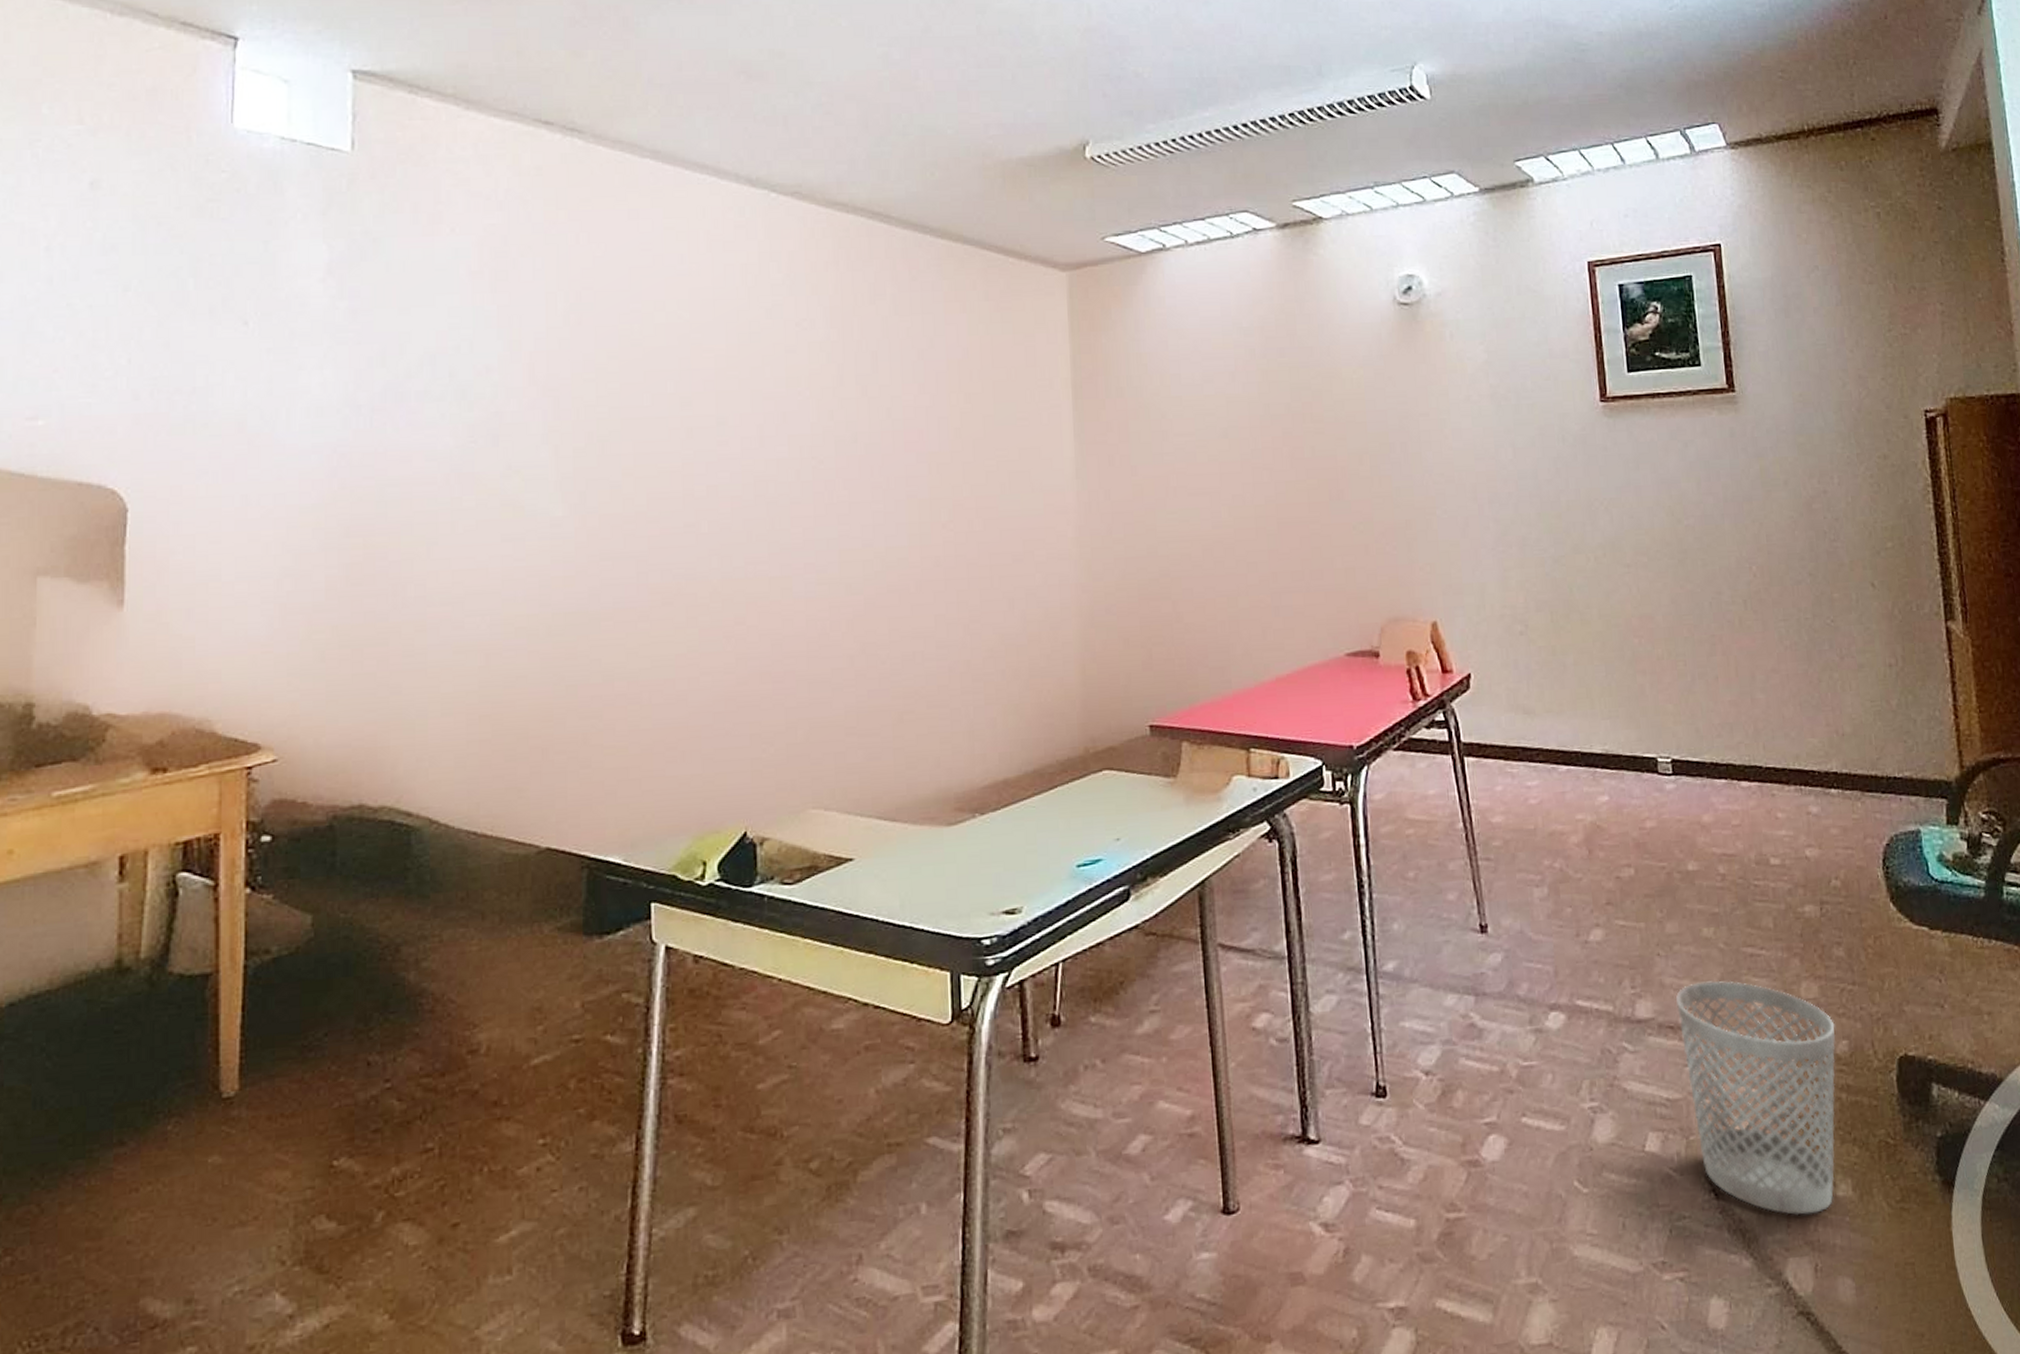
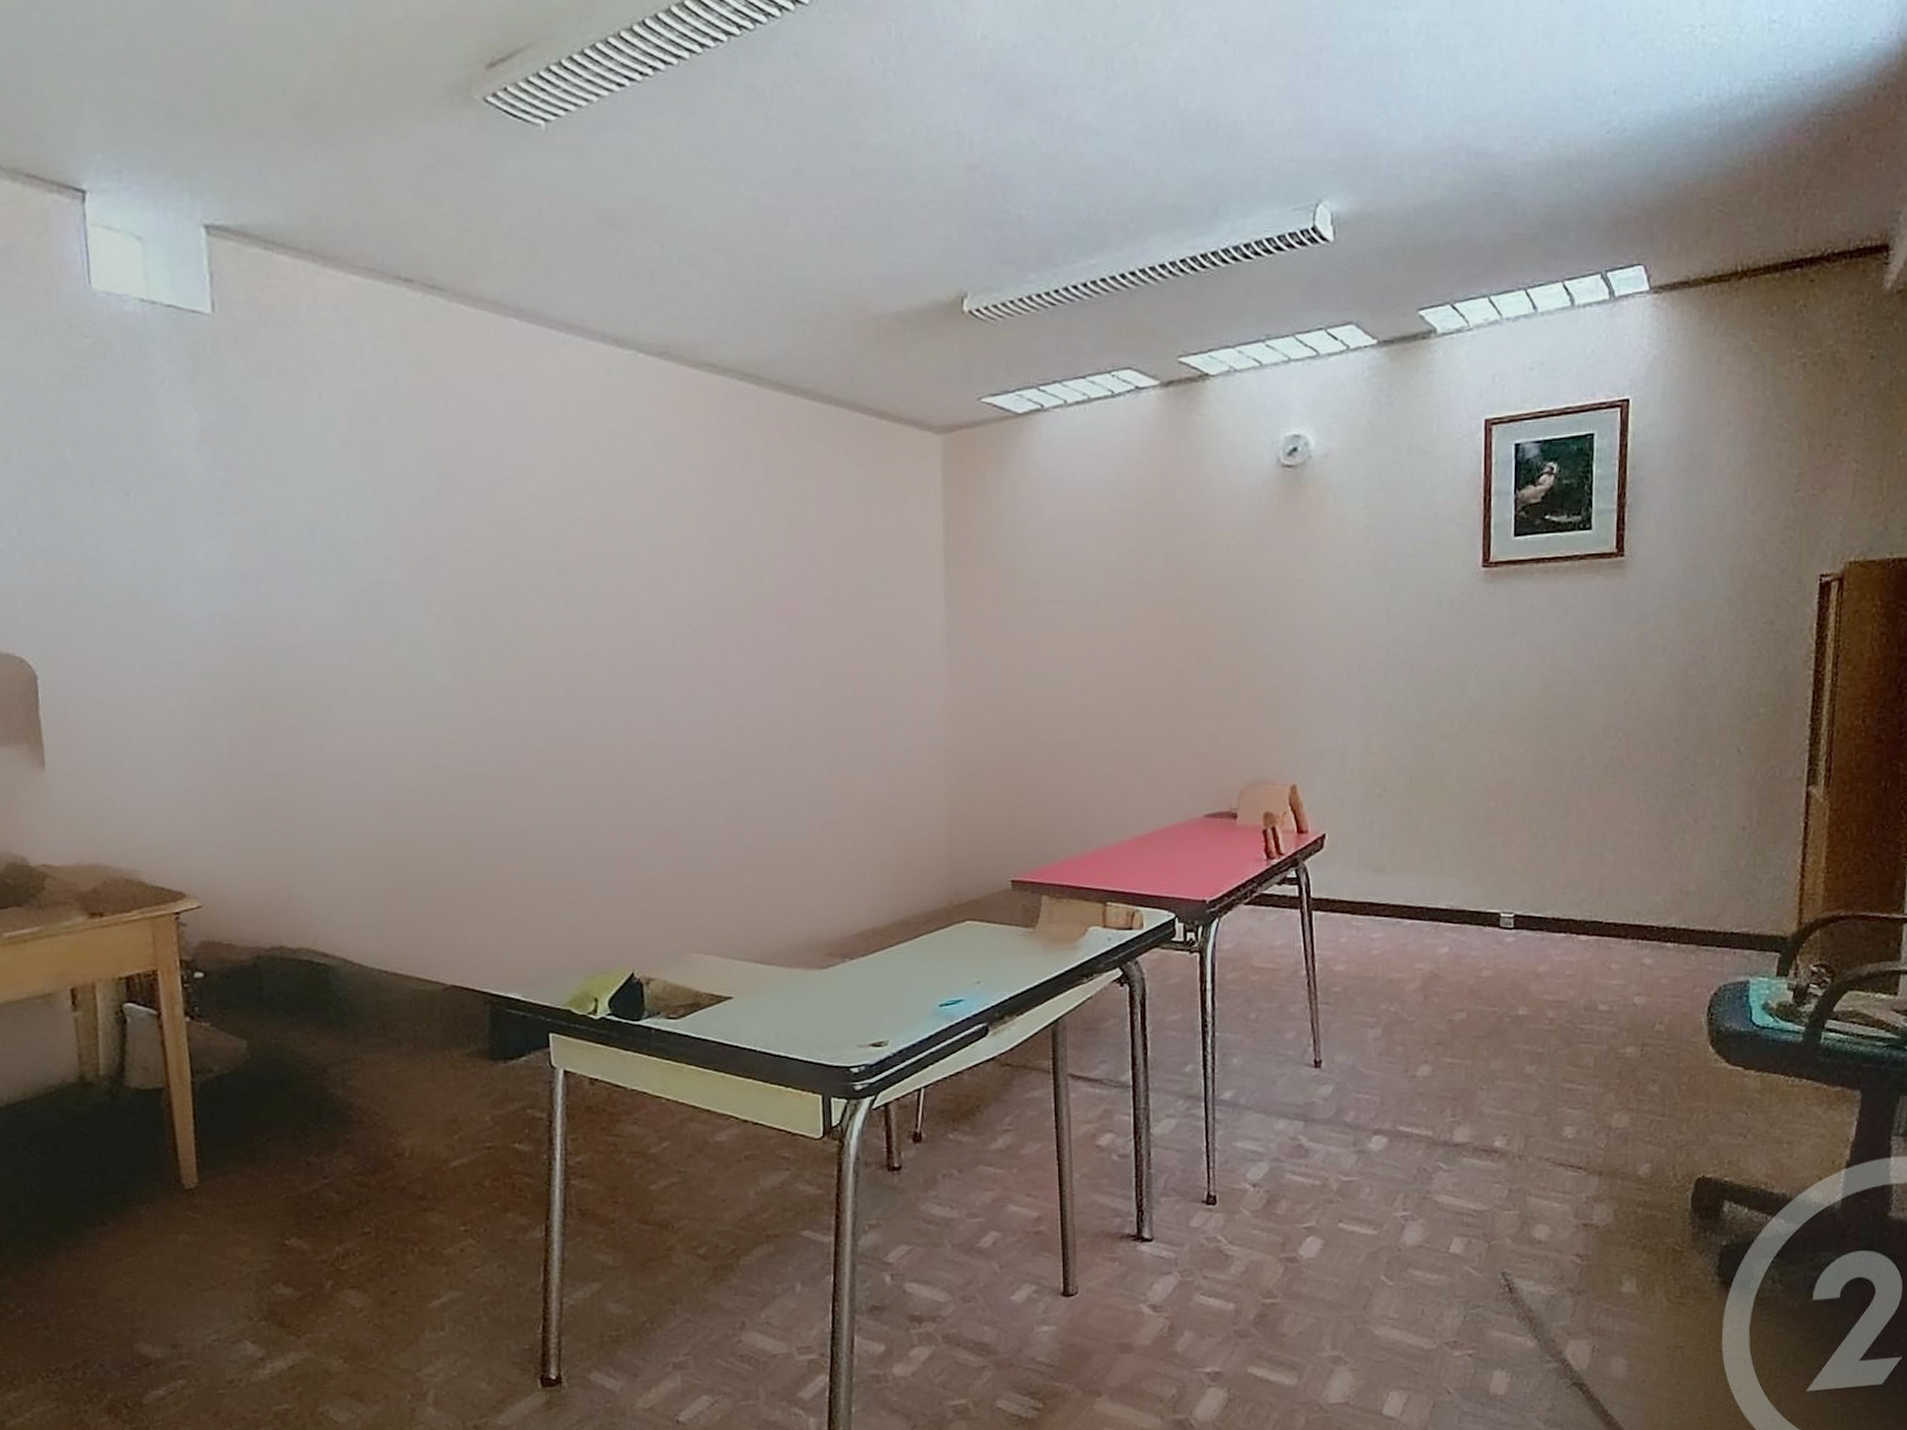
wastebasket: present [1676,980,1836,1216] -> none [1492,1111,1640,1307]

